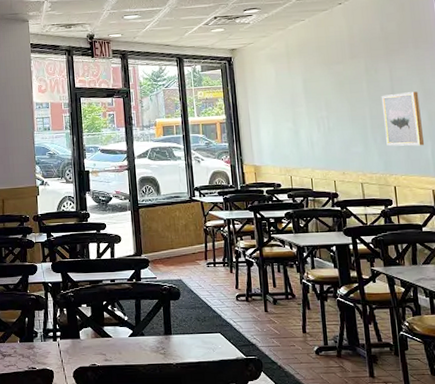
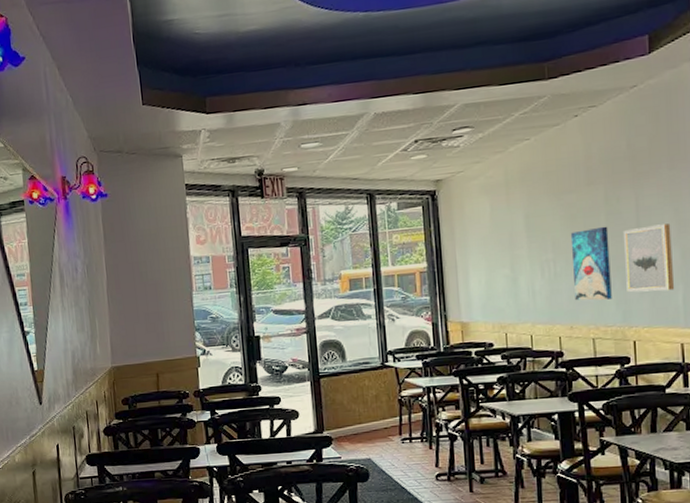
wall art: none [339,91,375,152] -> present [570,226,612,301]

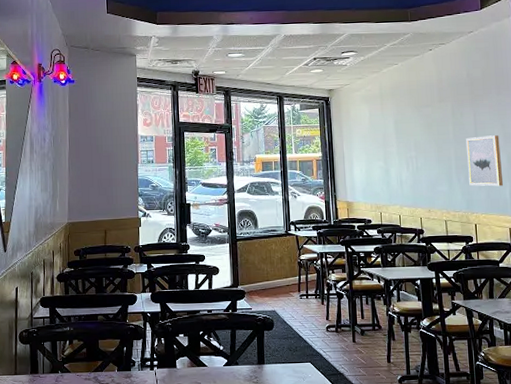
wall art: present [570,226,612,301] -> none [428,134,459,191]

